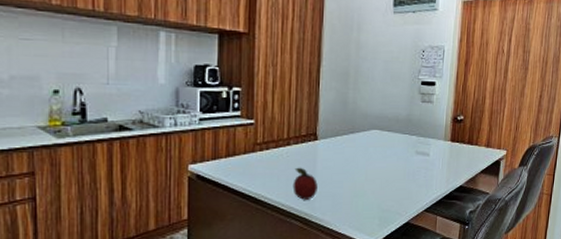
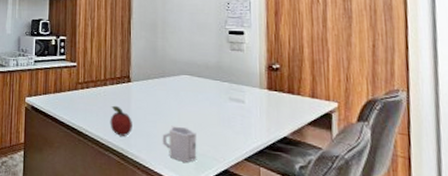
cup: none [348,184,382,221] -> present [162,126,197,163]

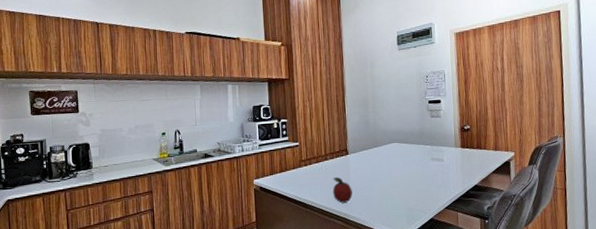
cup: present [162,126,197,163] -> none [378,187,408,219]

